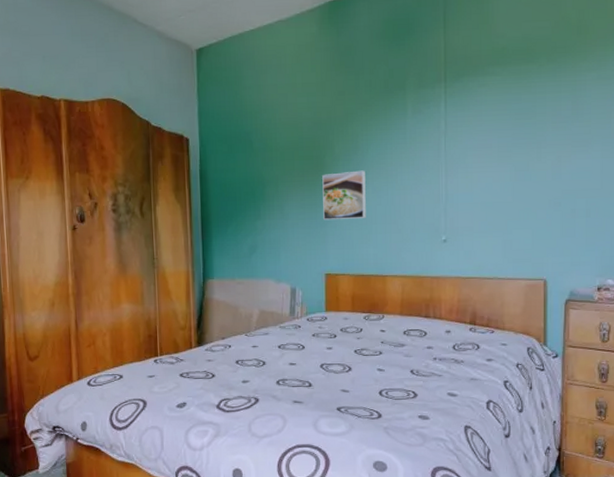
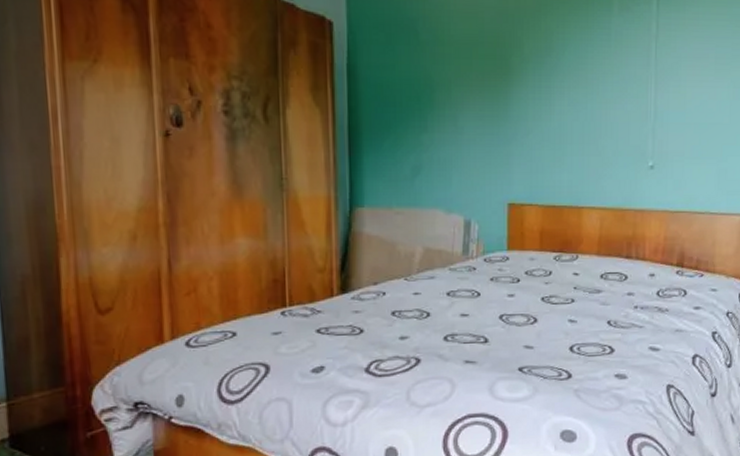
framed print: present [322,170,366,221] -> none [507,76,560,137]

